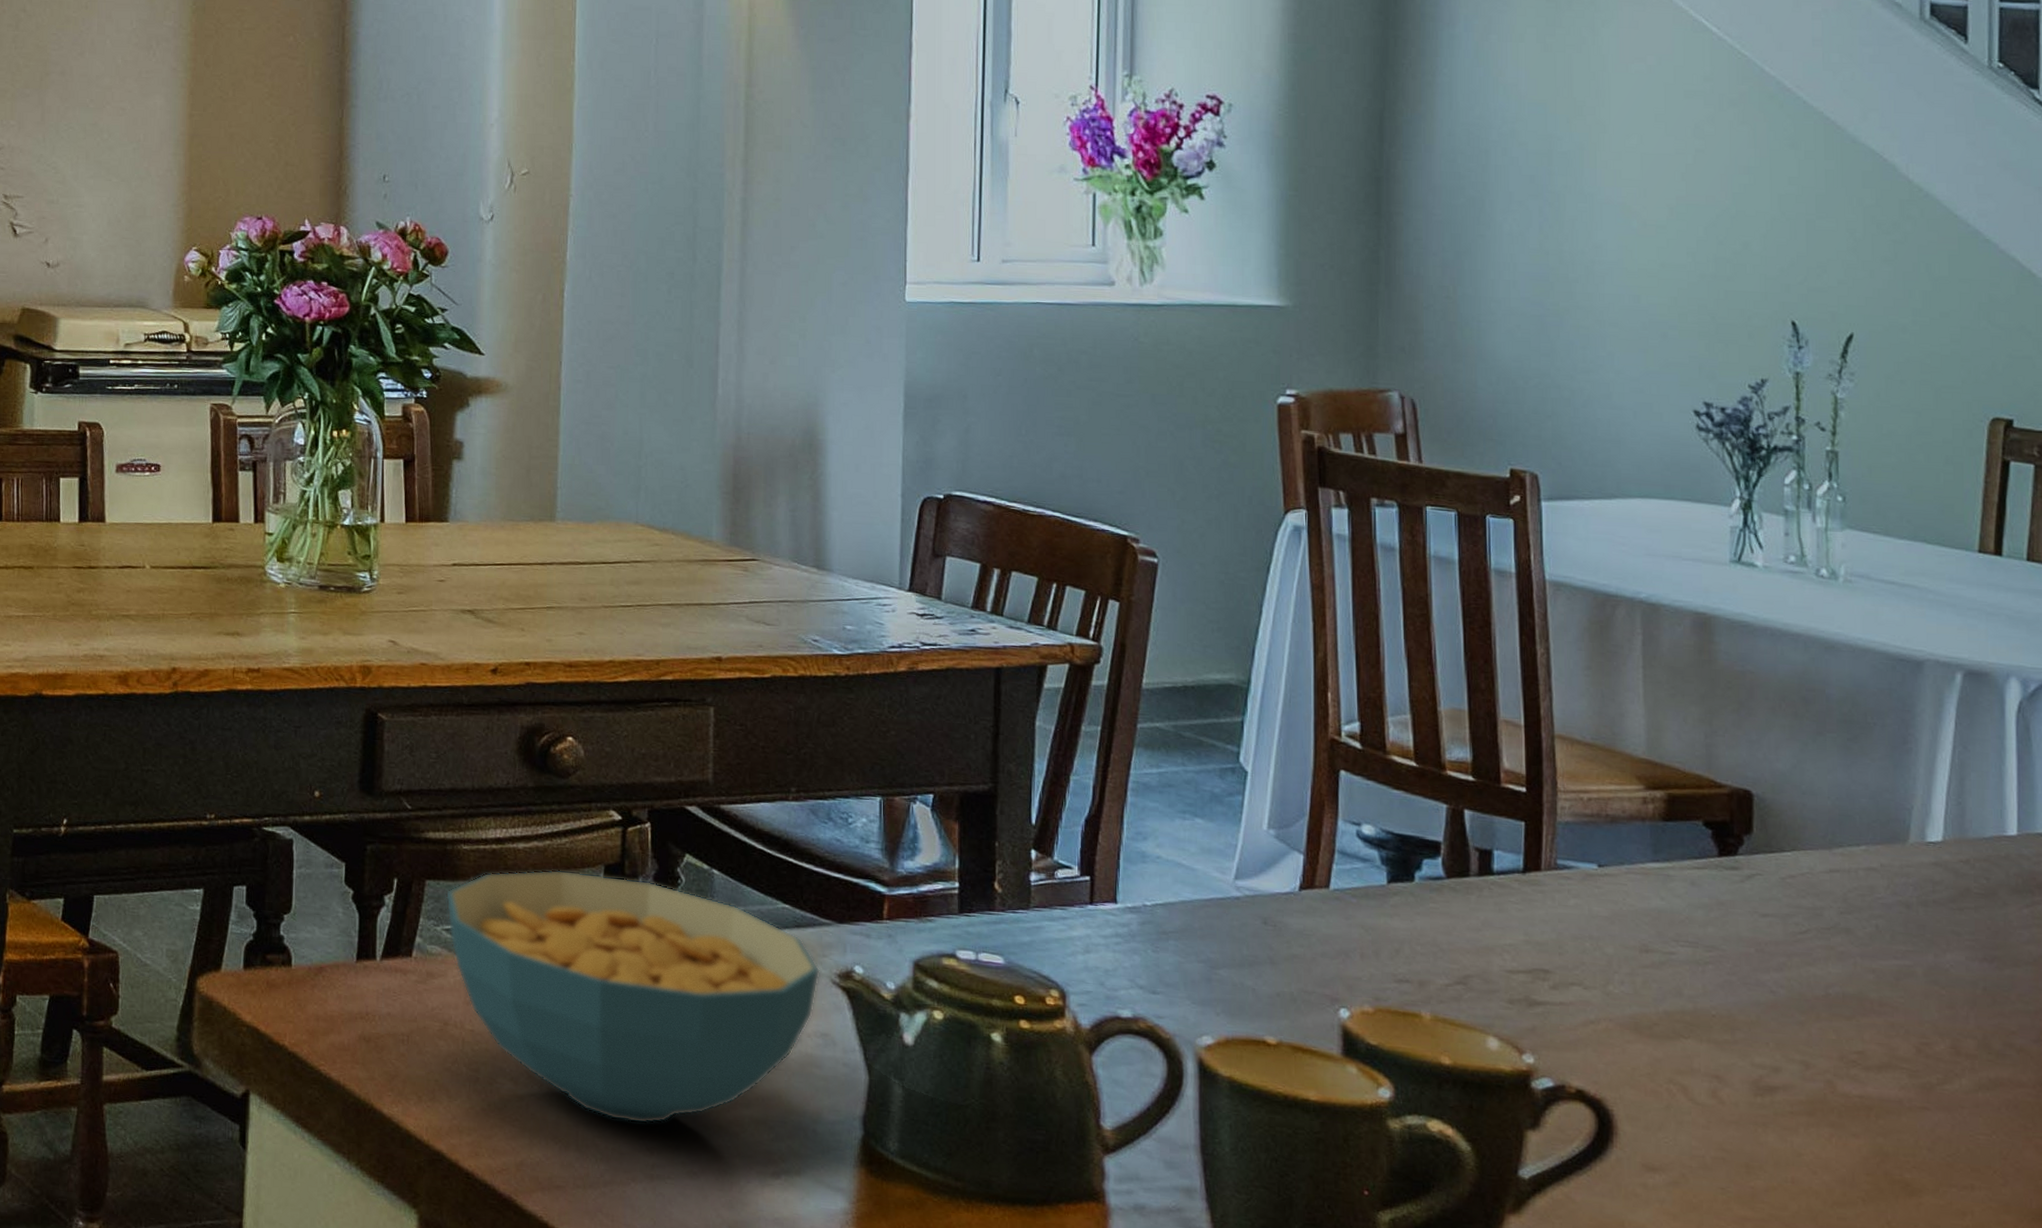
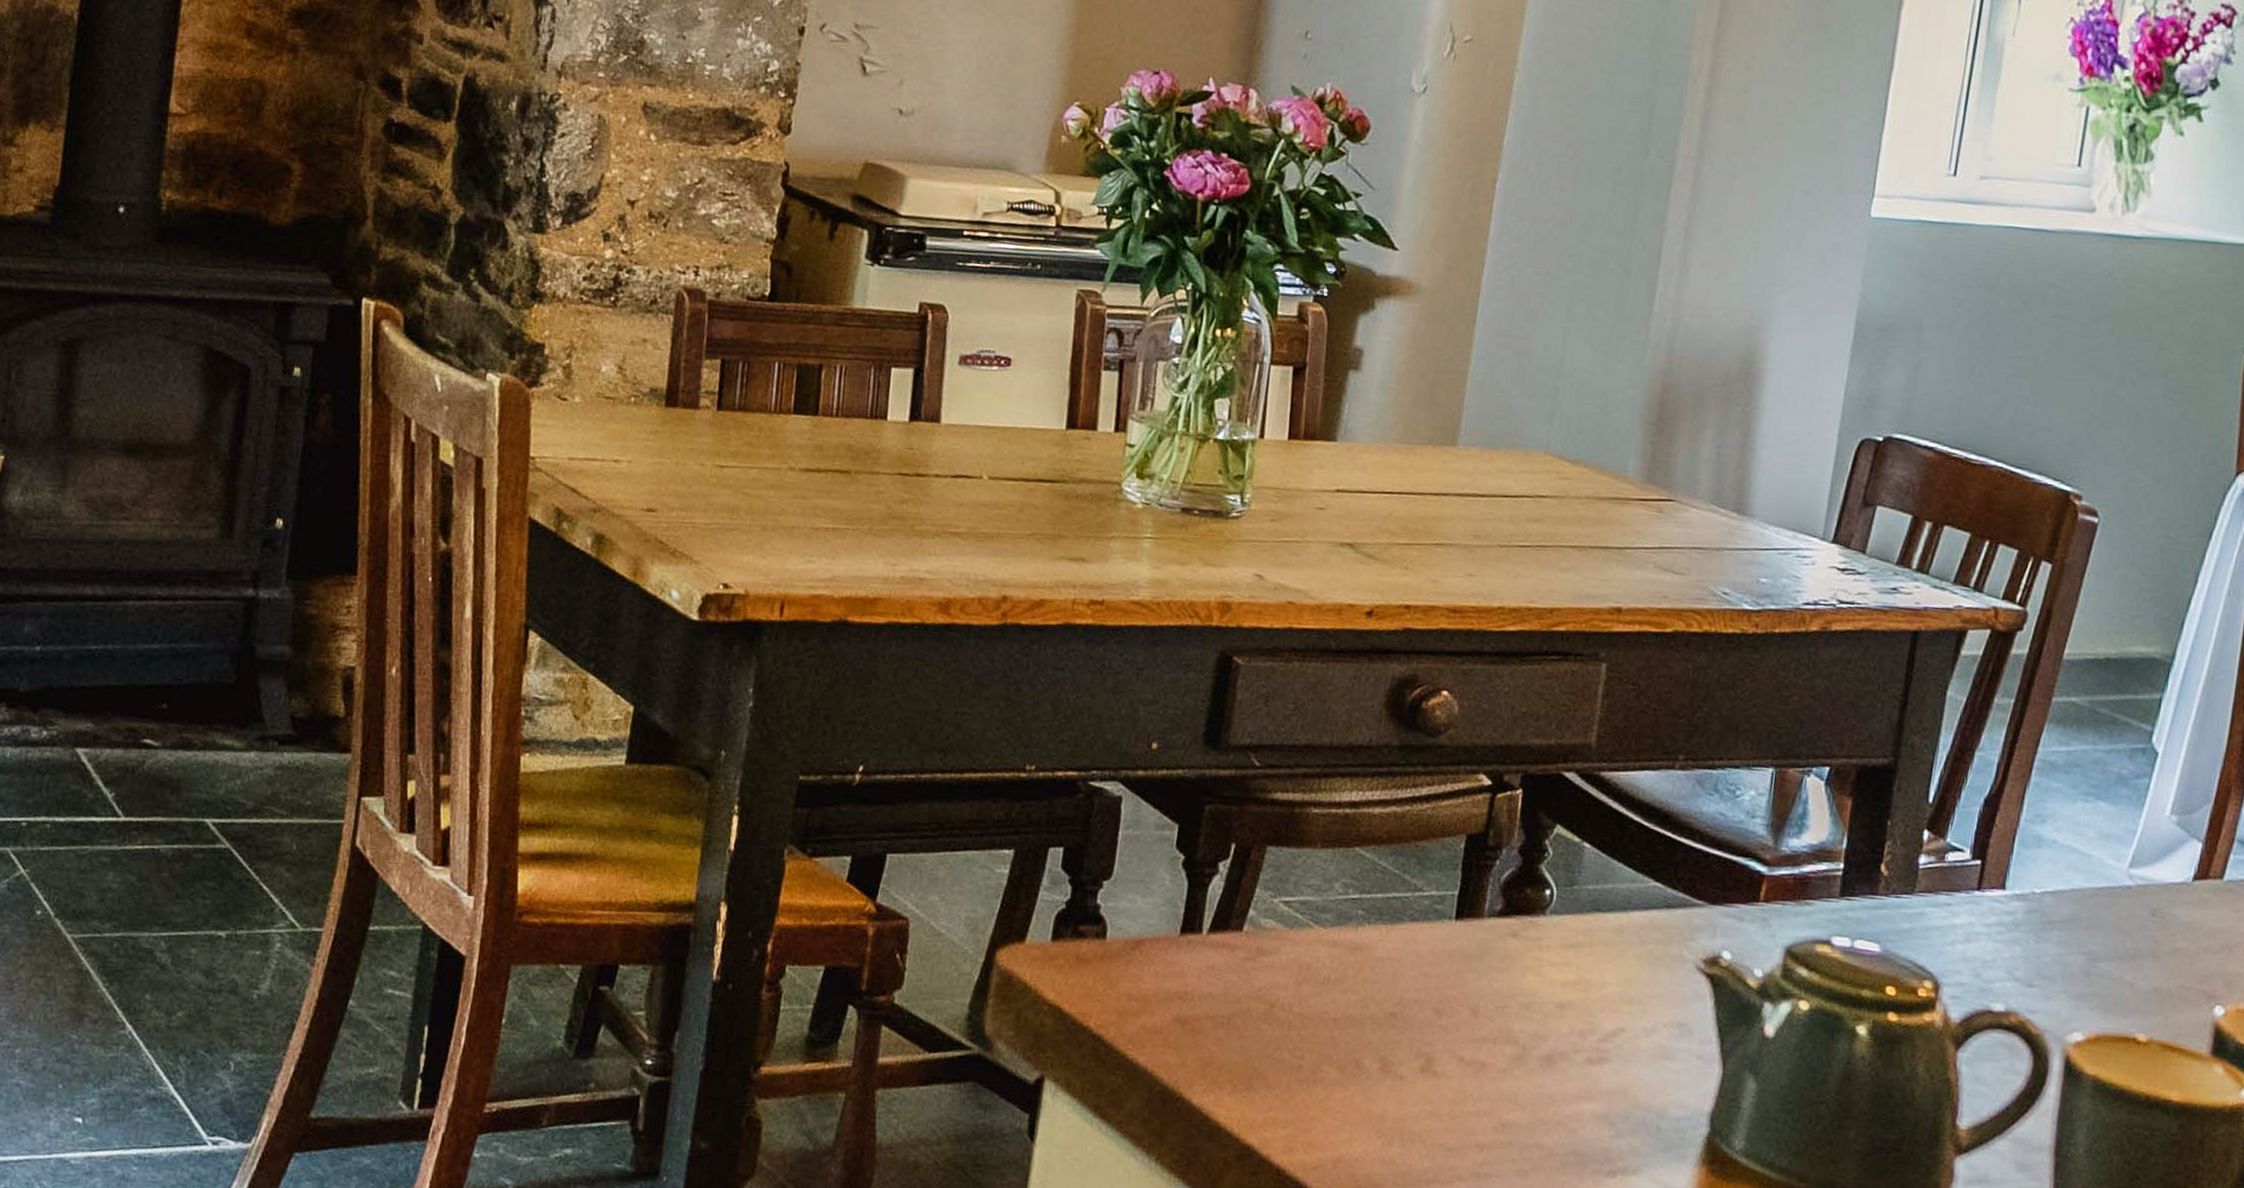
cereal bowl: present [445,869,820,1124] -> none [1286,838,1686,1118]

